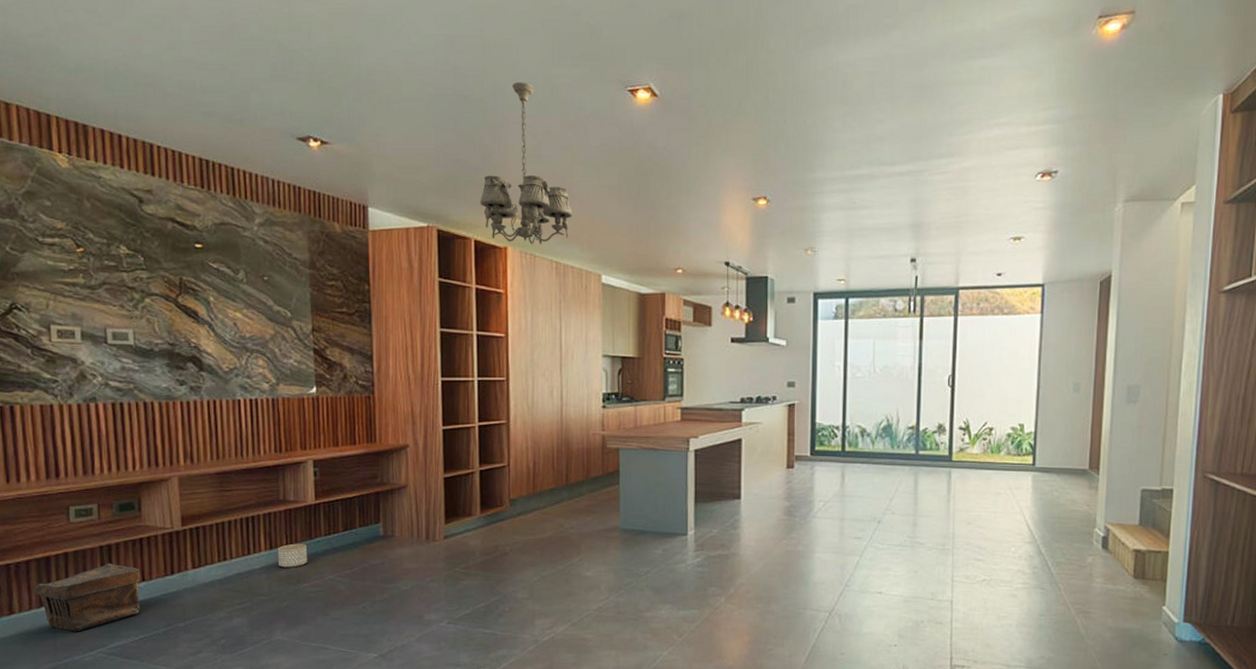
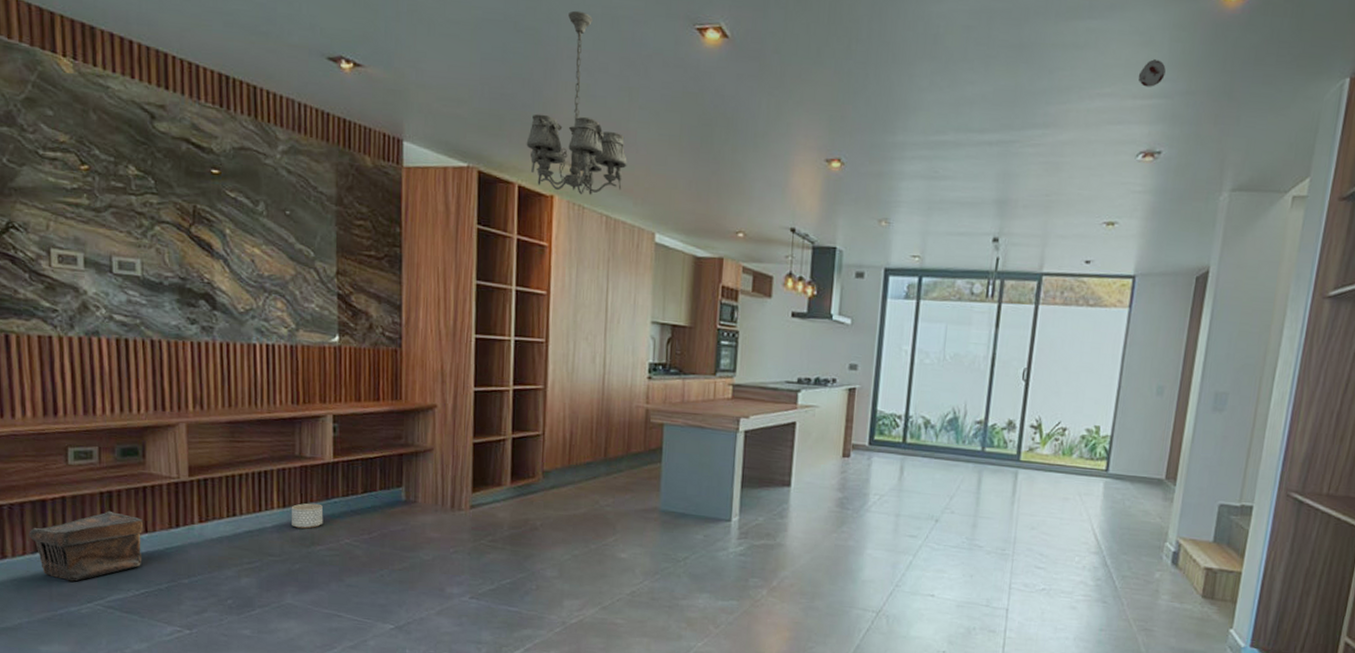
smoke detector: none [1030,90,1055,114] -> present [1138,59,1166,87]

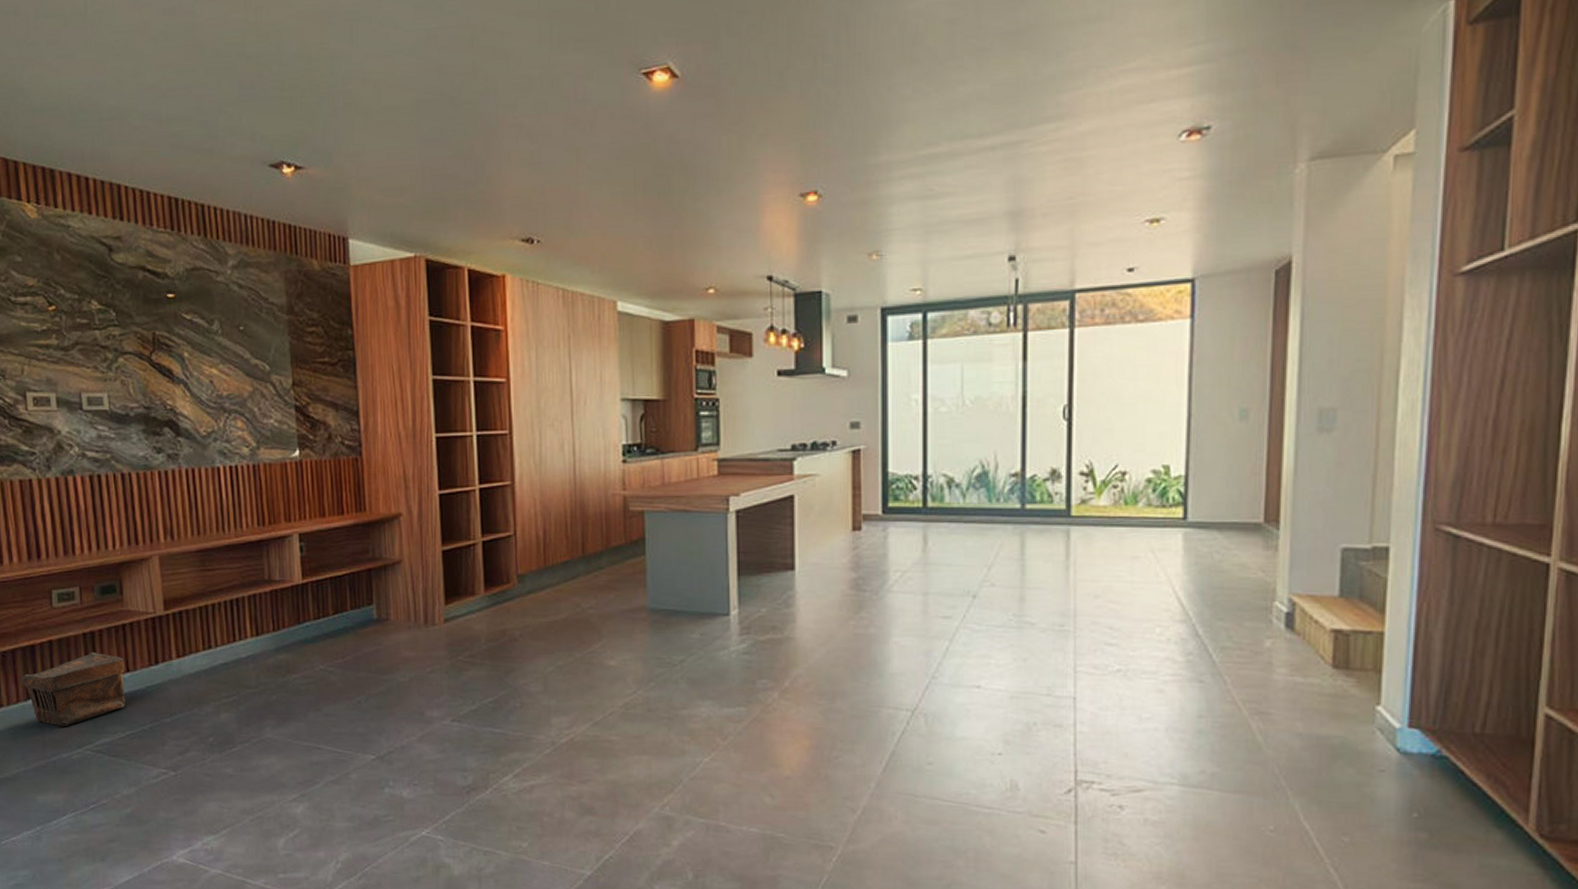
planter: present [291,503,324,529] -> none [264,629,297,657]
chandelier: present [526,10,627,195] -> none [472,75,580,271]
smoke detector: present [1138,59,1166,87] -> none [1170,19,1205,53]

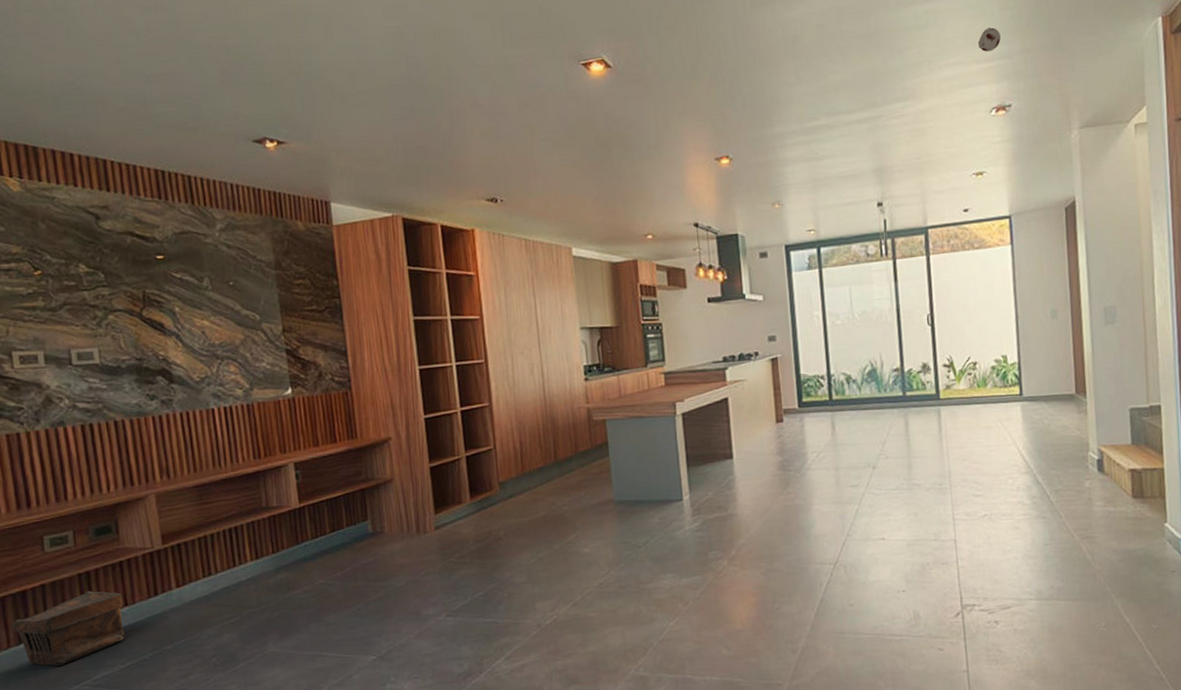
smoke detector: none [1170,19,1205,53] -> present [977,27,1001,52]

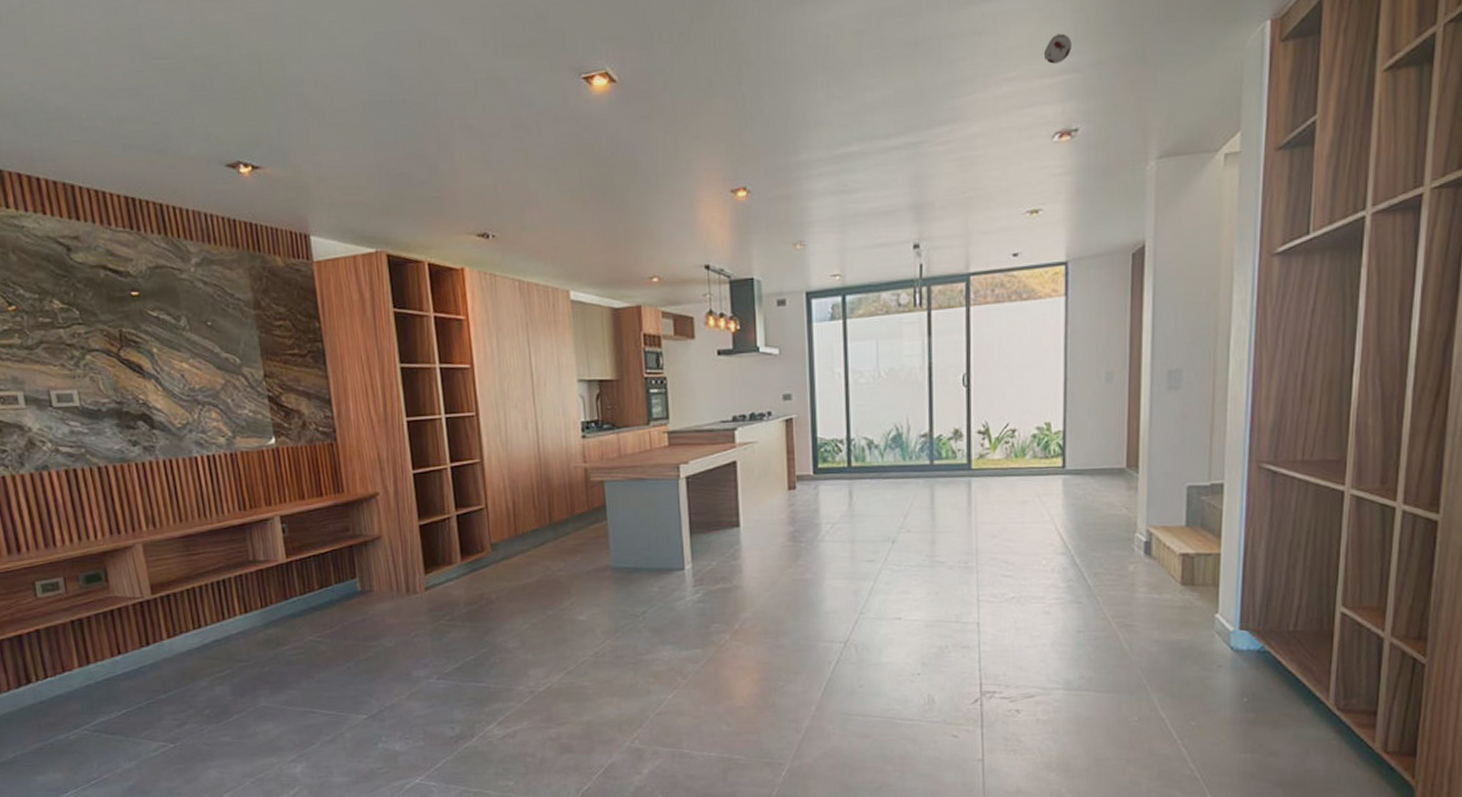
pouch: present [12,590,124,667] -> none [10,637,119,711]

